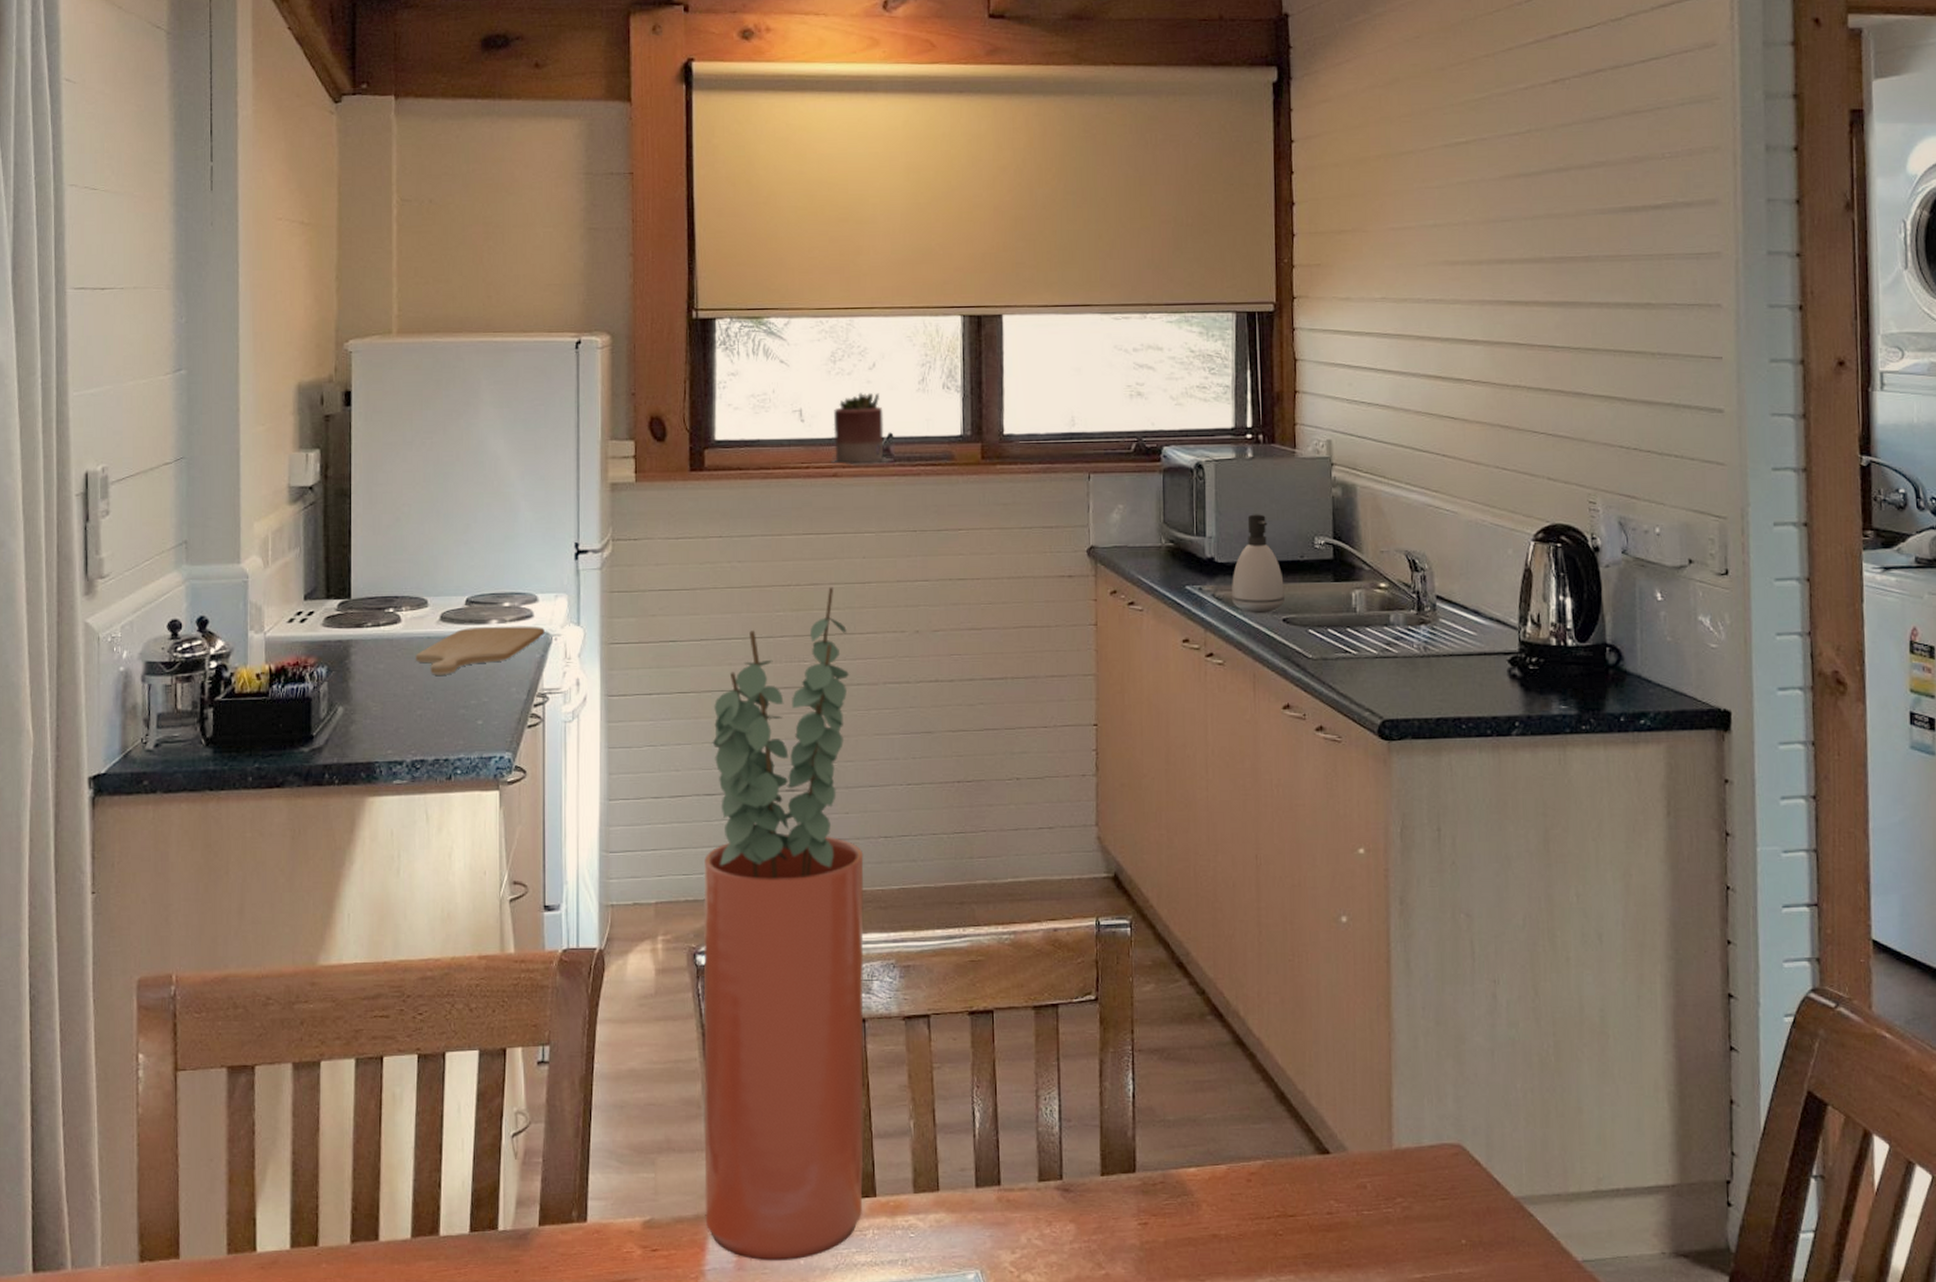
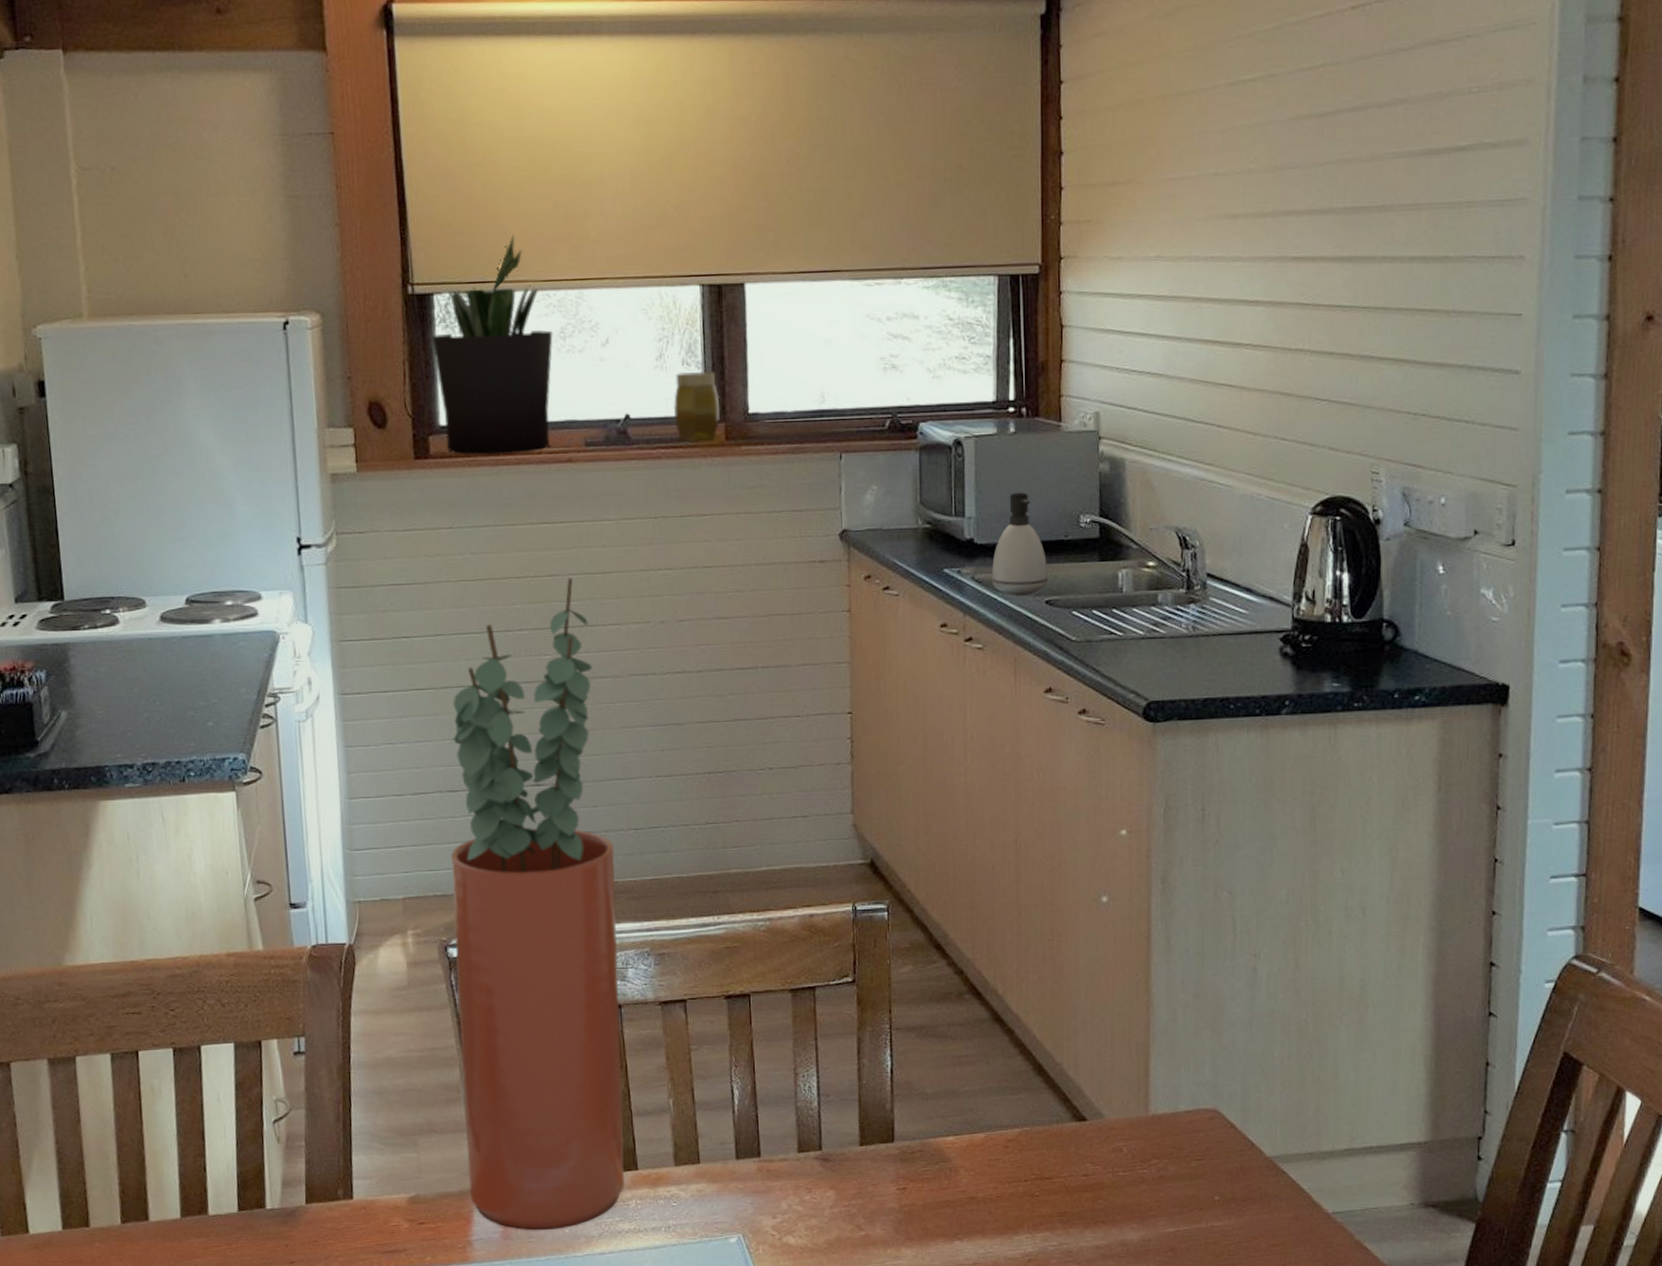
chopping board: present [415,626,545,675] -> none [137,624,271,677]
planter: none [712,266,824,470] -> present [432,234,553,457]
succulent planter: present [831,392,893,466] -> none [565,371,631,450]
jar: none [933,394,977,462] -> present [673,371,720,444]

